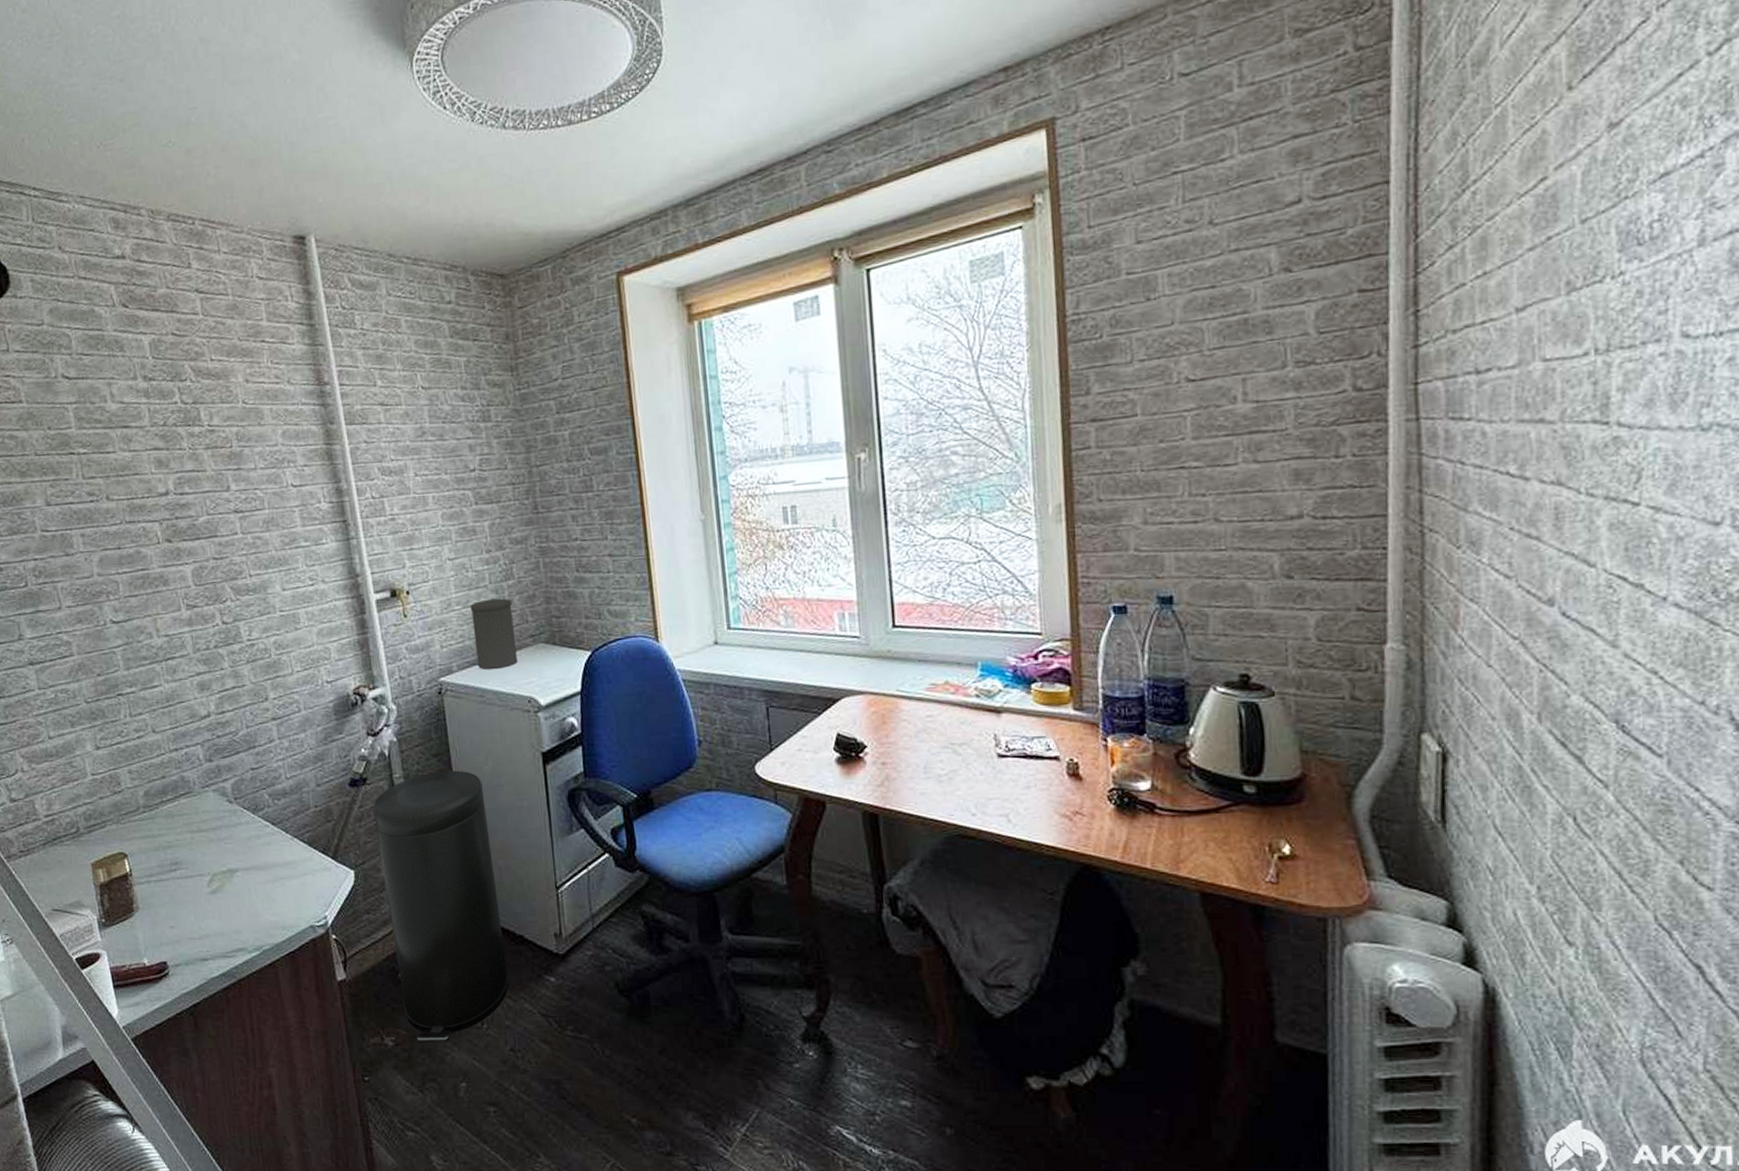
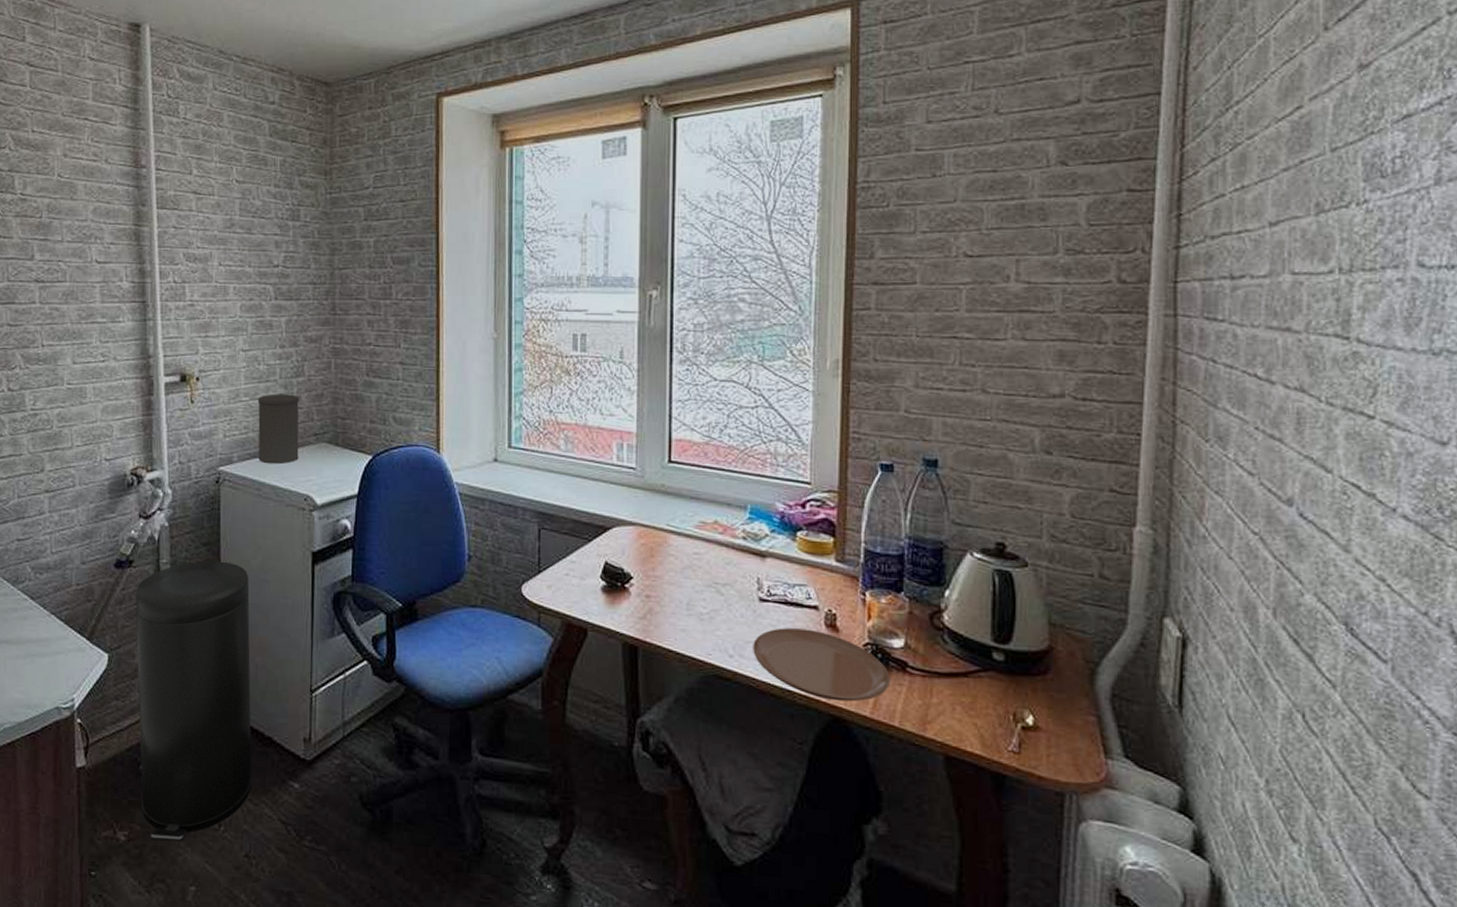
plate: none [995,780,1140,849] -> present [753,628,891,702]

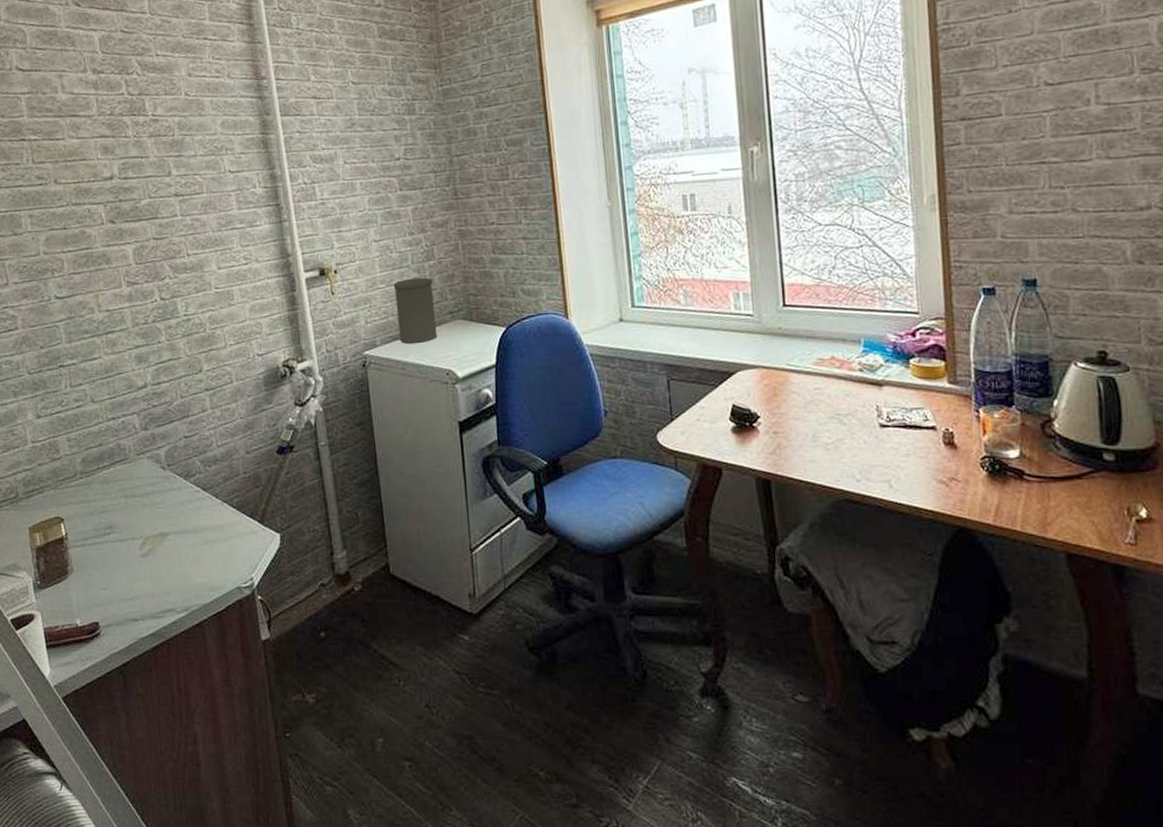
pedal bin: present [135,560,253,842] -> none [299,438,425,699]
plate: present [753,628,891,702] -> none [878,449,1010,513]

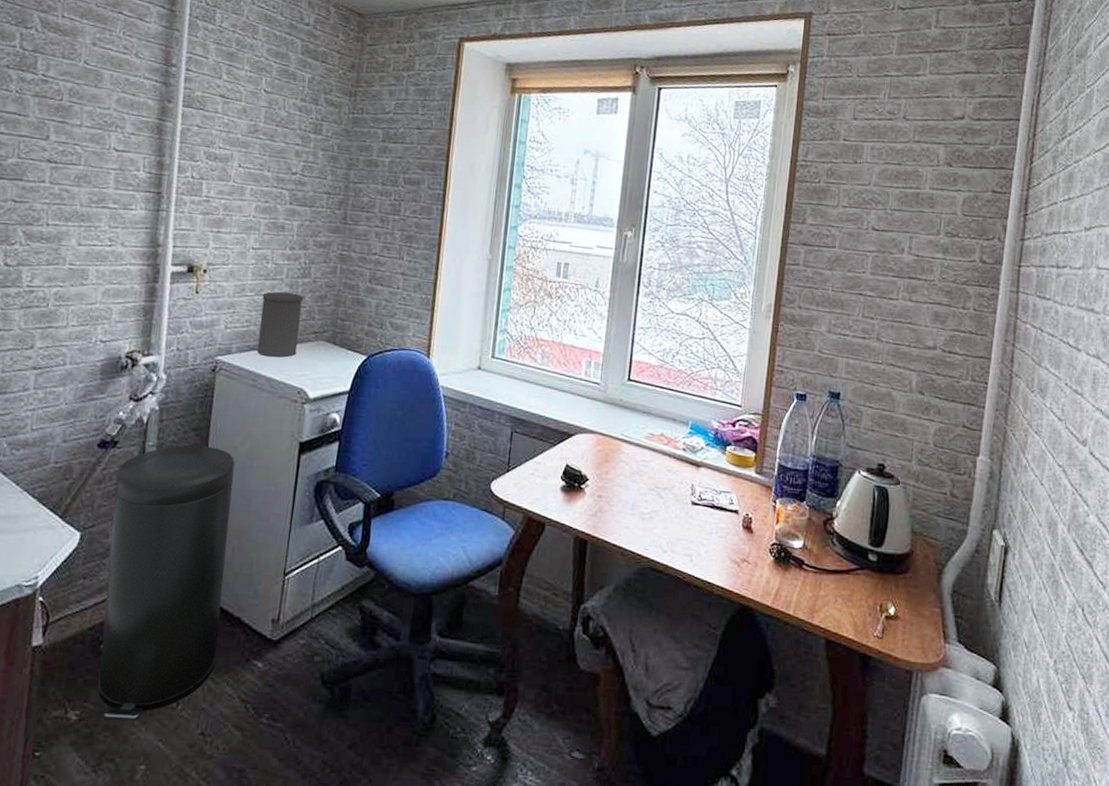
pedal bin: none [299,438,425,699] -> present [97,445,235,721]

